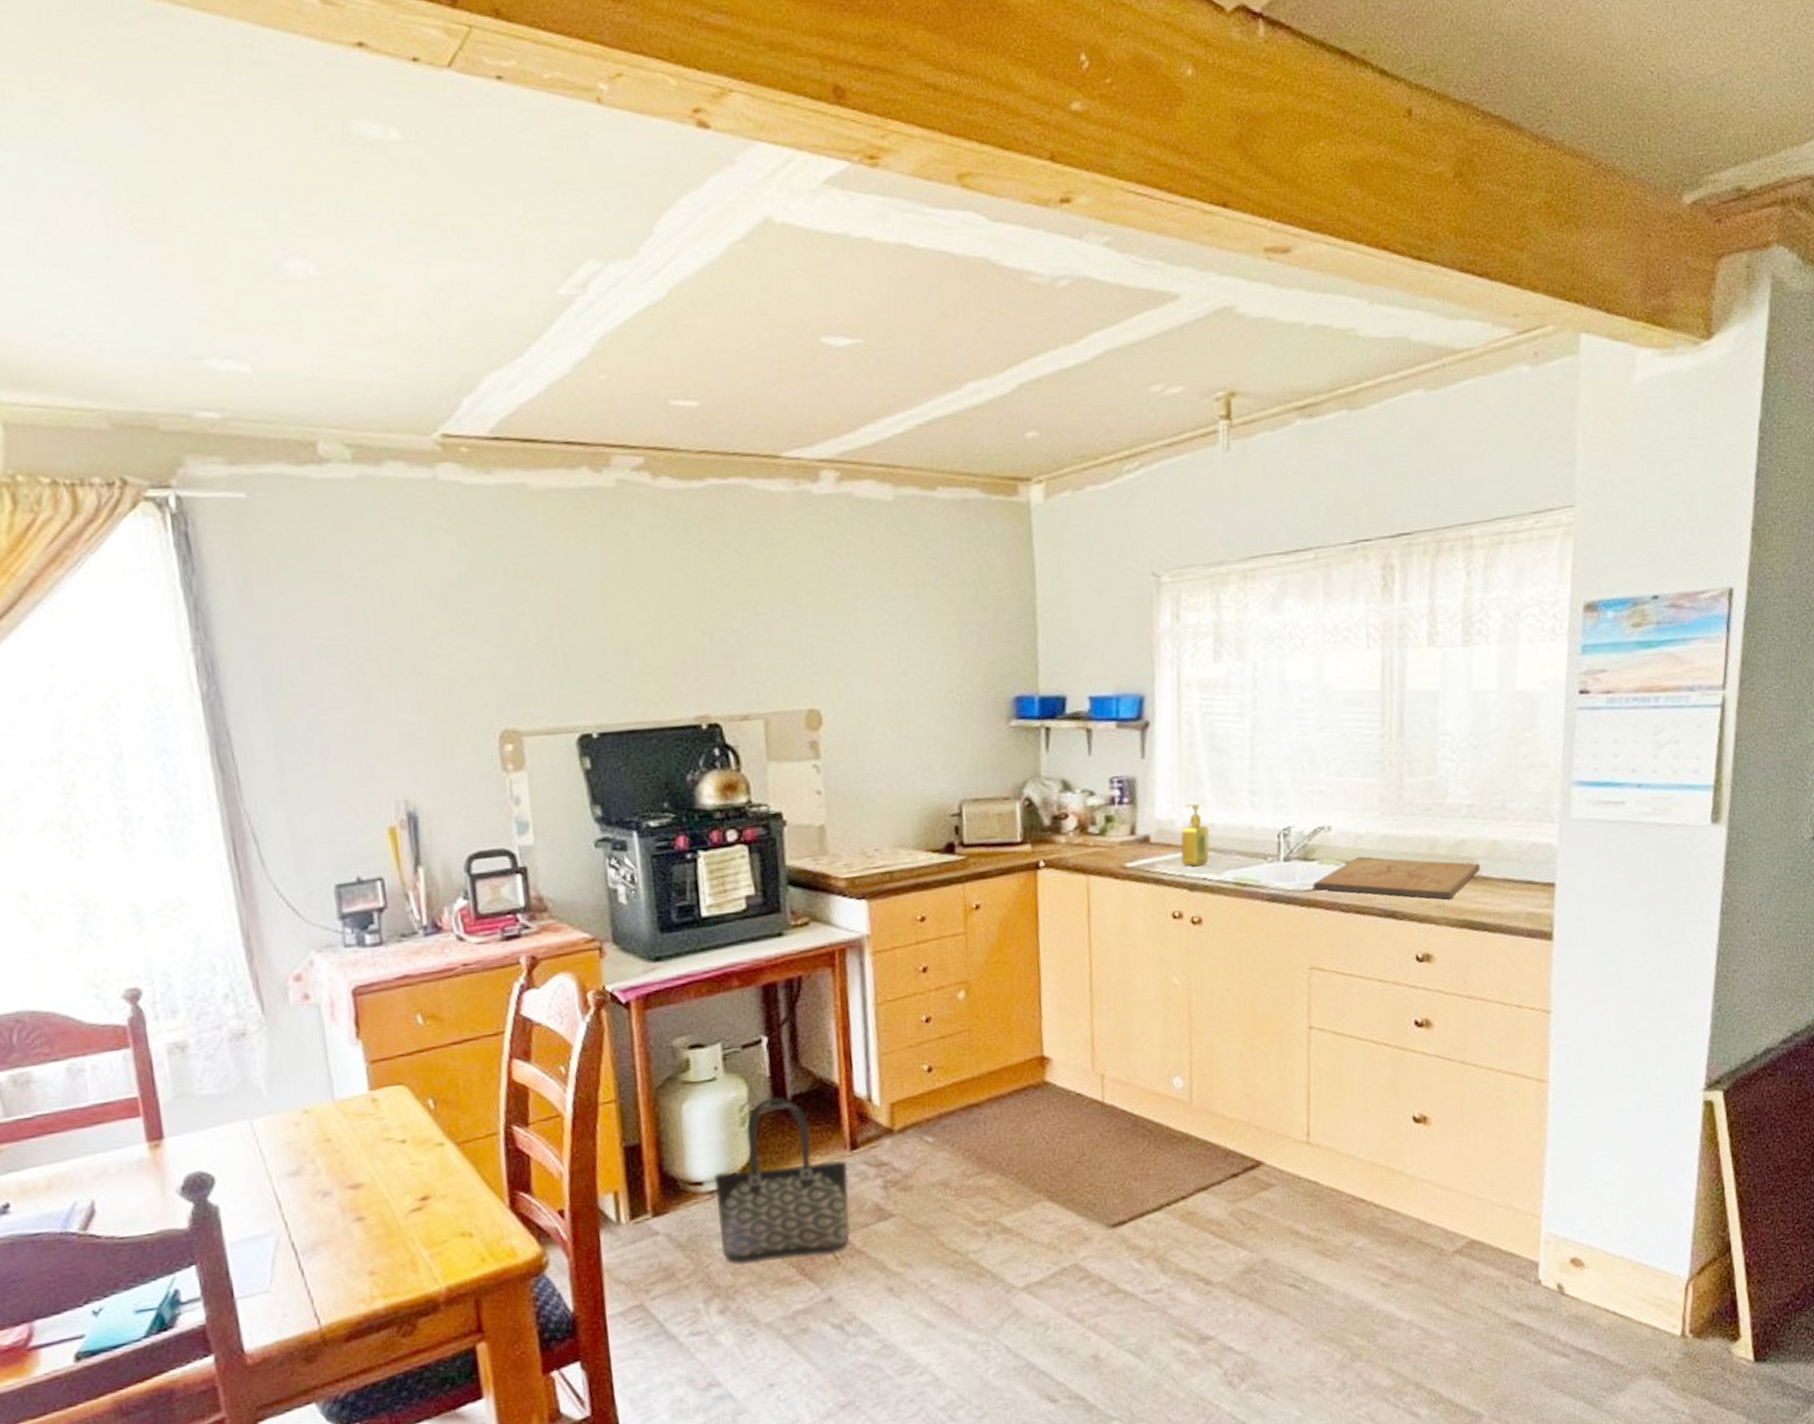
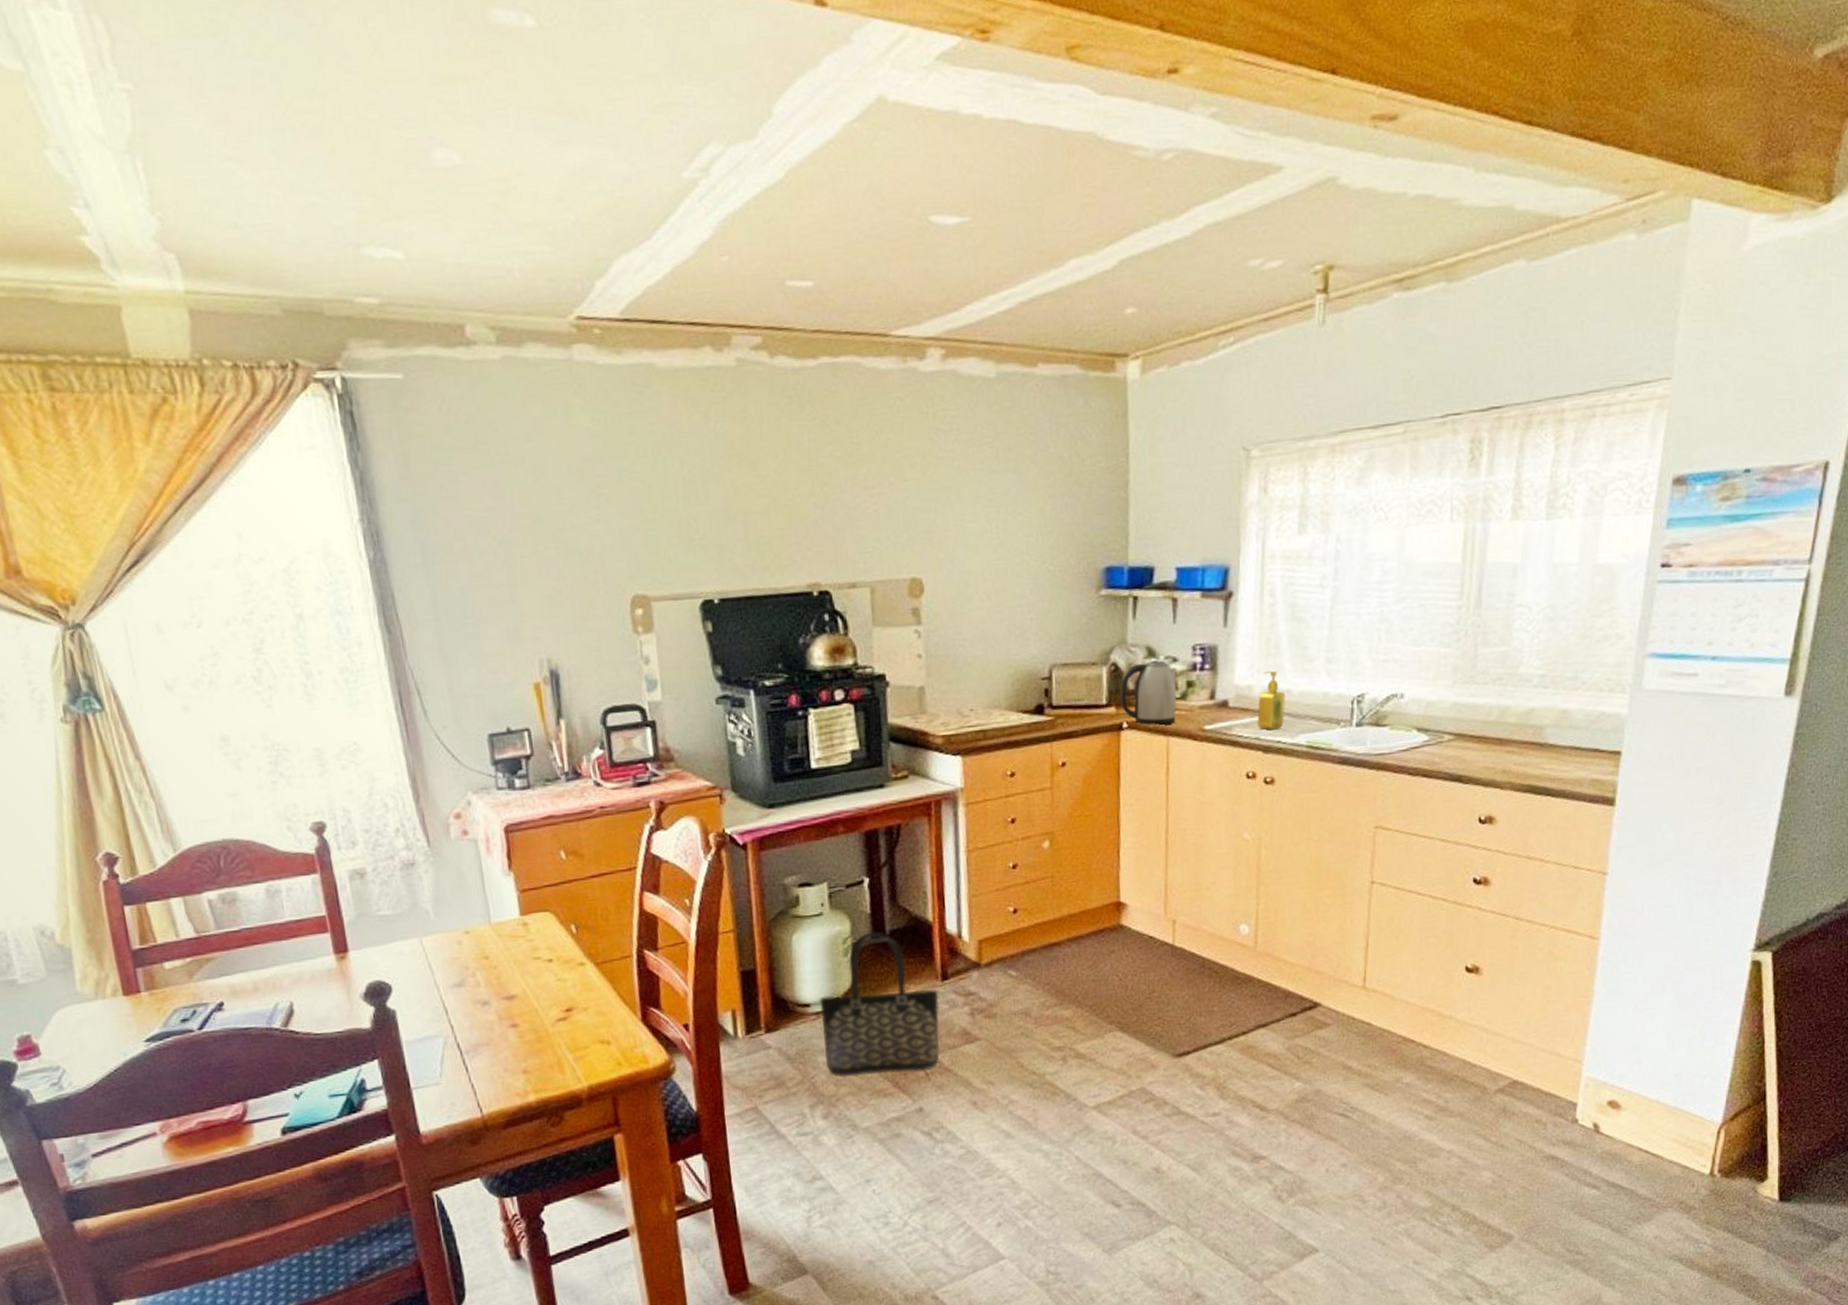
kettle: none [1035,794,1096,864] -> present [1120,660,1177,726]
cutting board: present [1312,856,1481,900] -> none [1382,723,1549,766]

